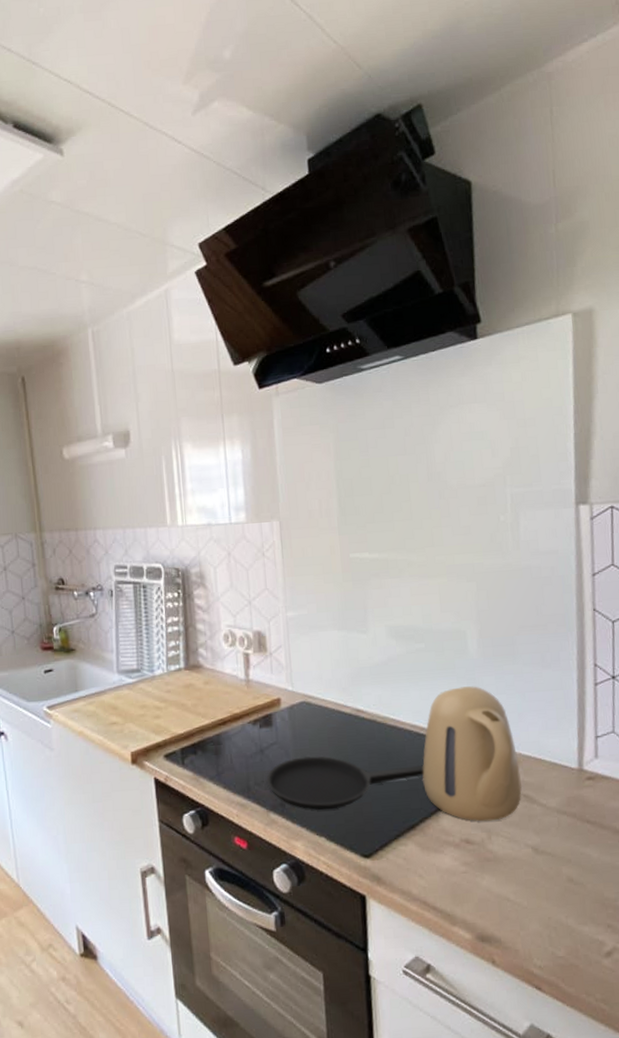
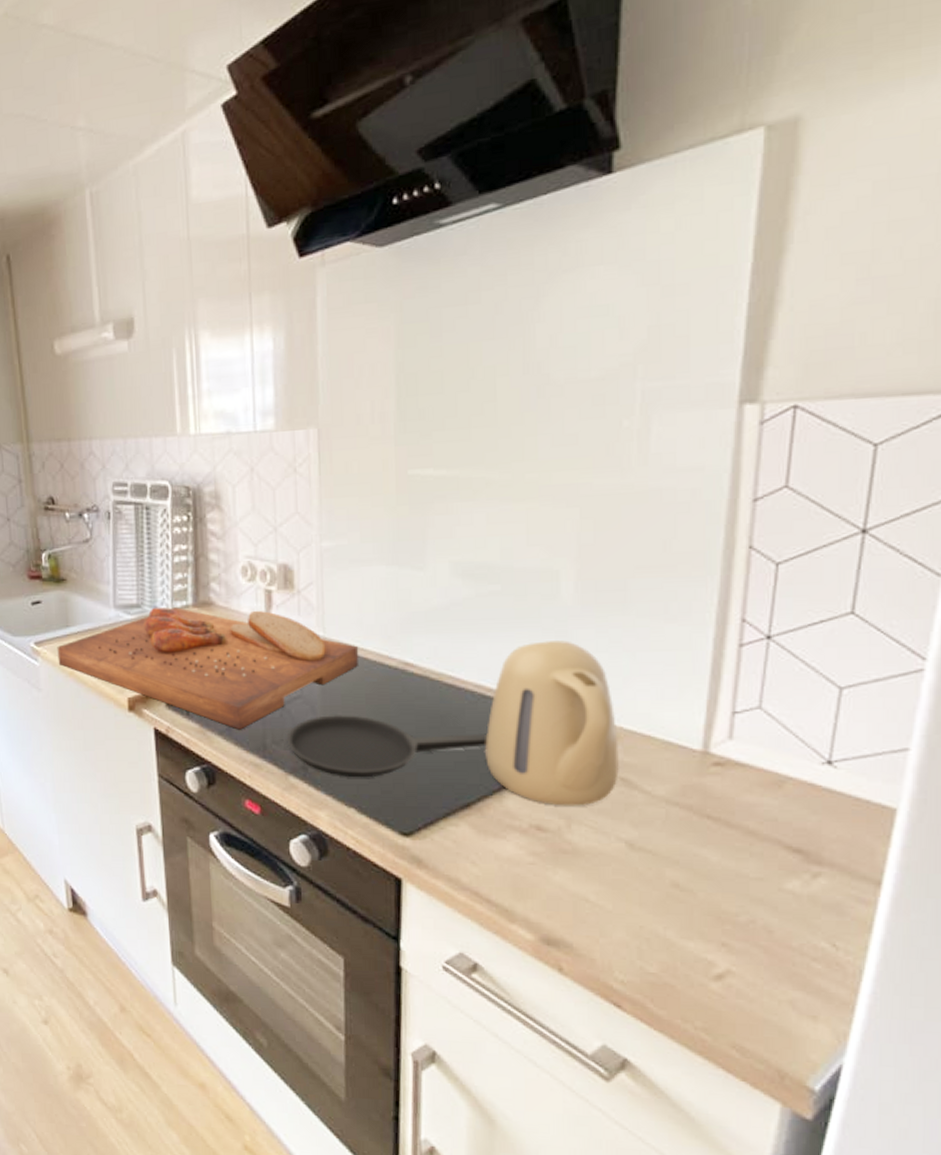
cutting board: none [67,670,321,776] -> present [57,607,359,731]

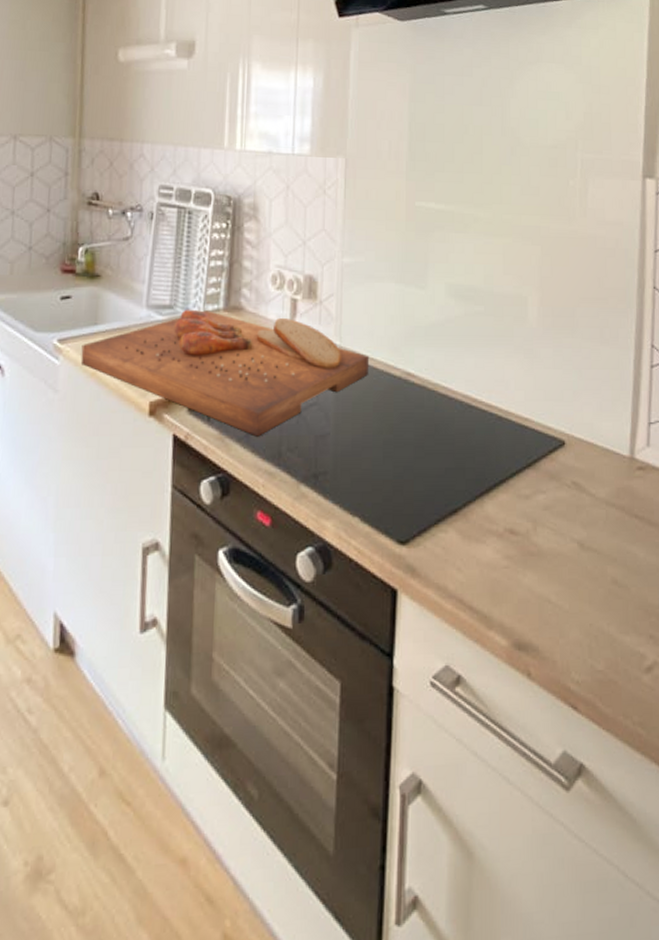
frying pan: present [288,715,488,778] -> none [302,422,473,486]
kettle: present [485,640,619,806] -> none [470,357,572,510]

